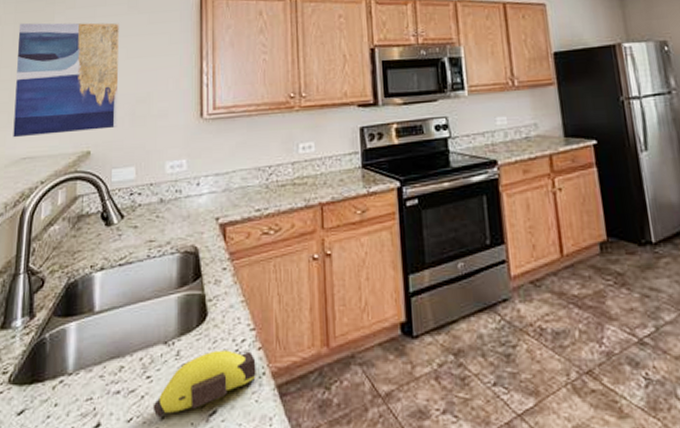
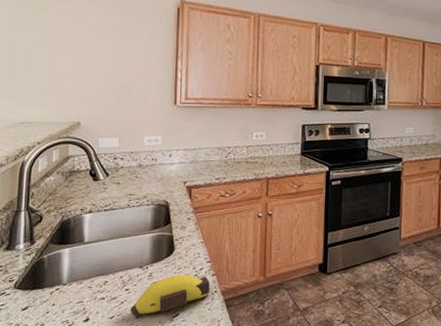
wall art: present [13,22,119,138] -> none [12,9,106,106]

